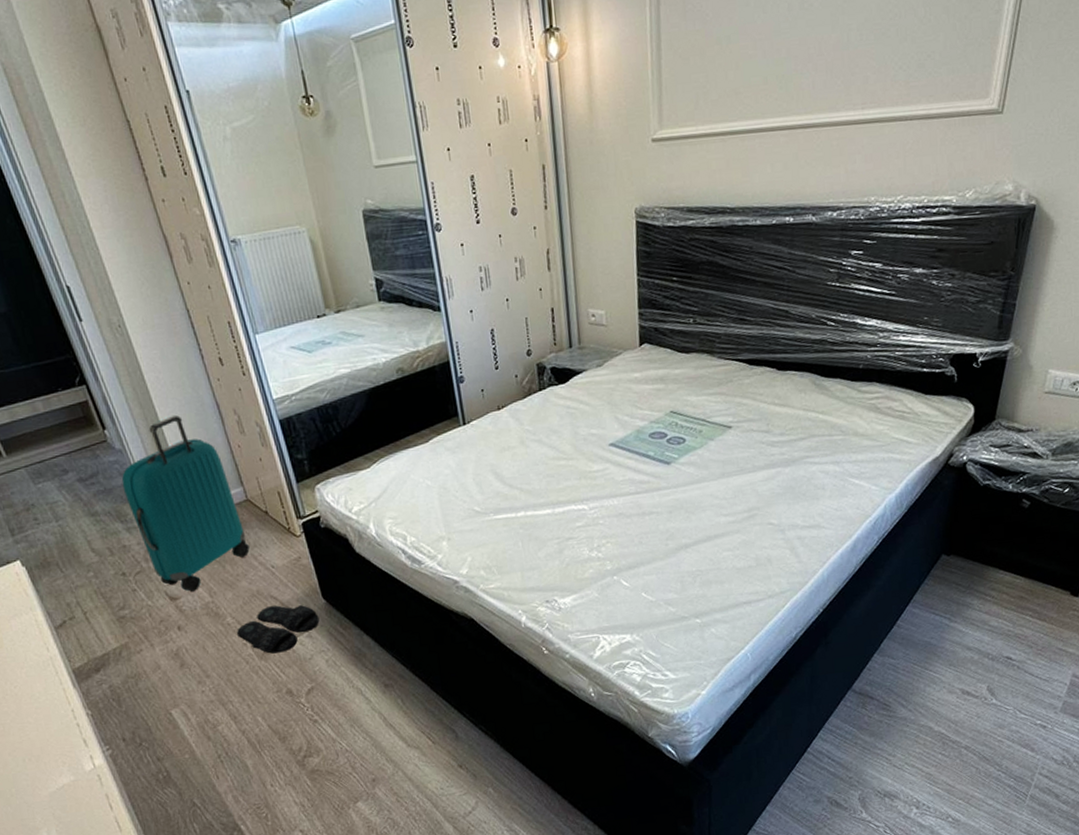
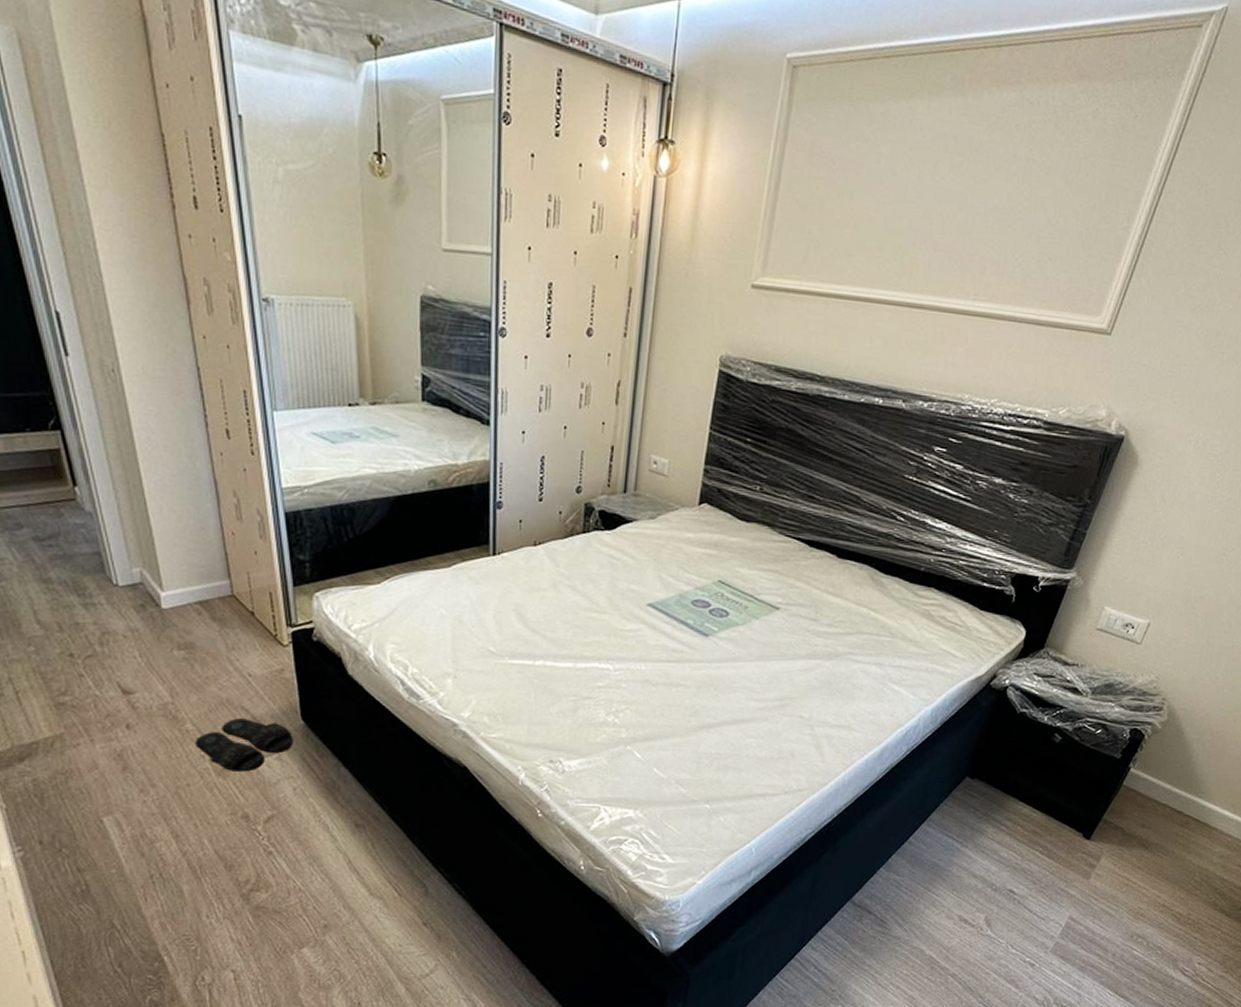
suitcase: present [121,414,250,592] -> none [86,484,226,688]

